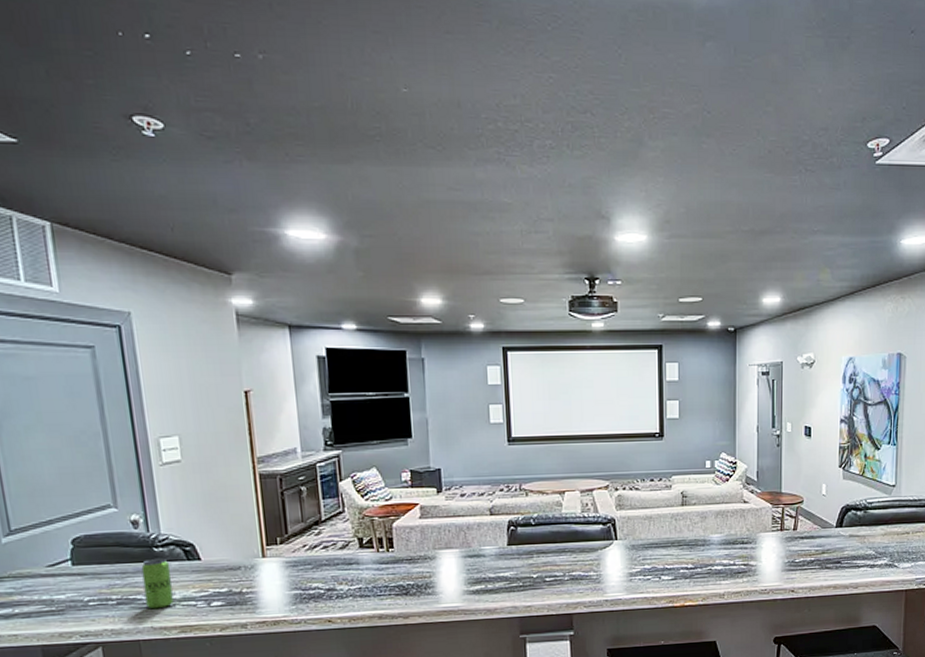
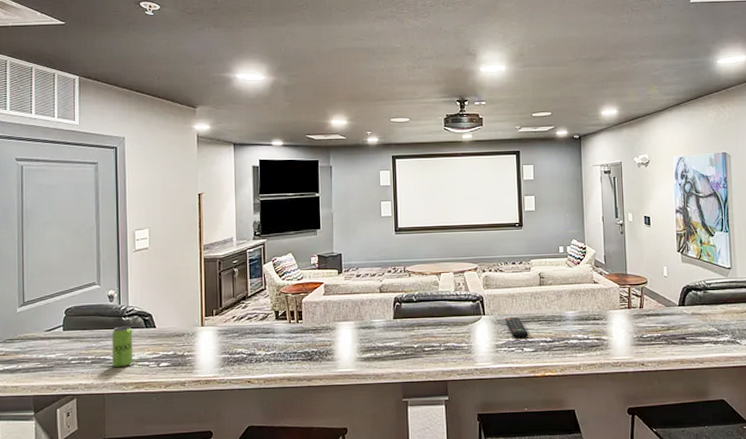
remote control: none [640,541,667,566] -> present [505,317,529,339]

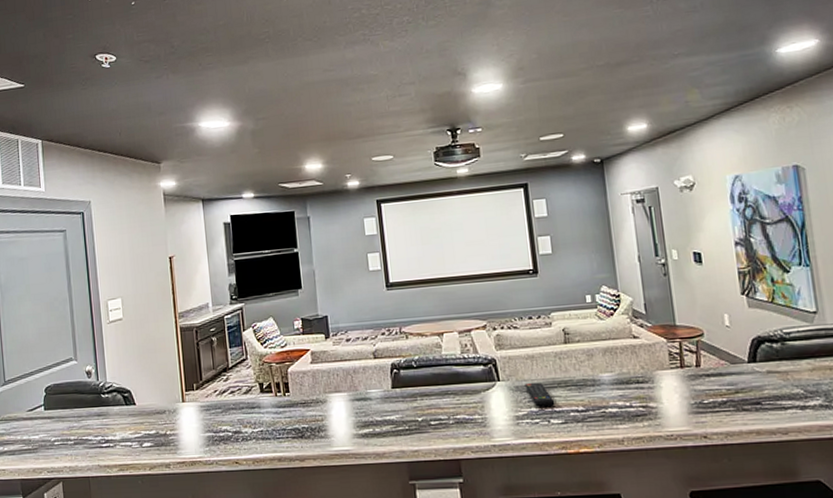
beverage can: present [112,325,133,368] -> none [92,403,115,449]

